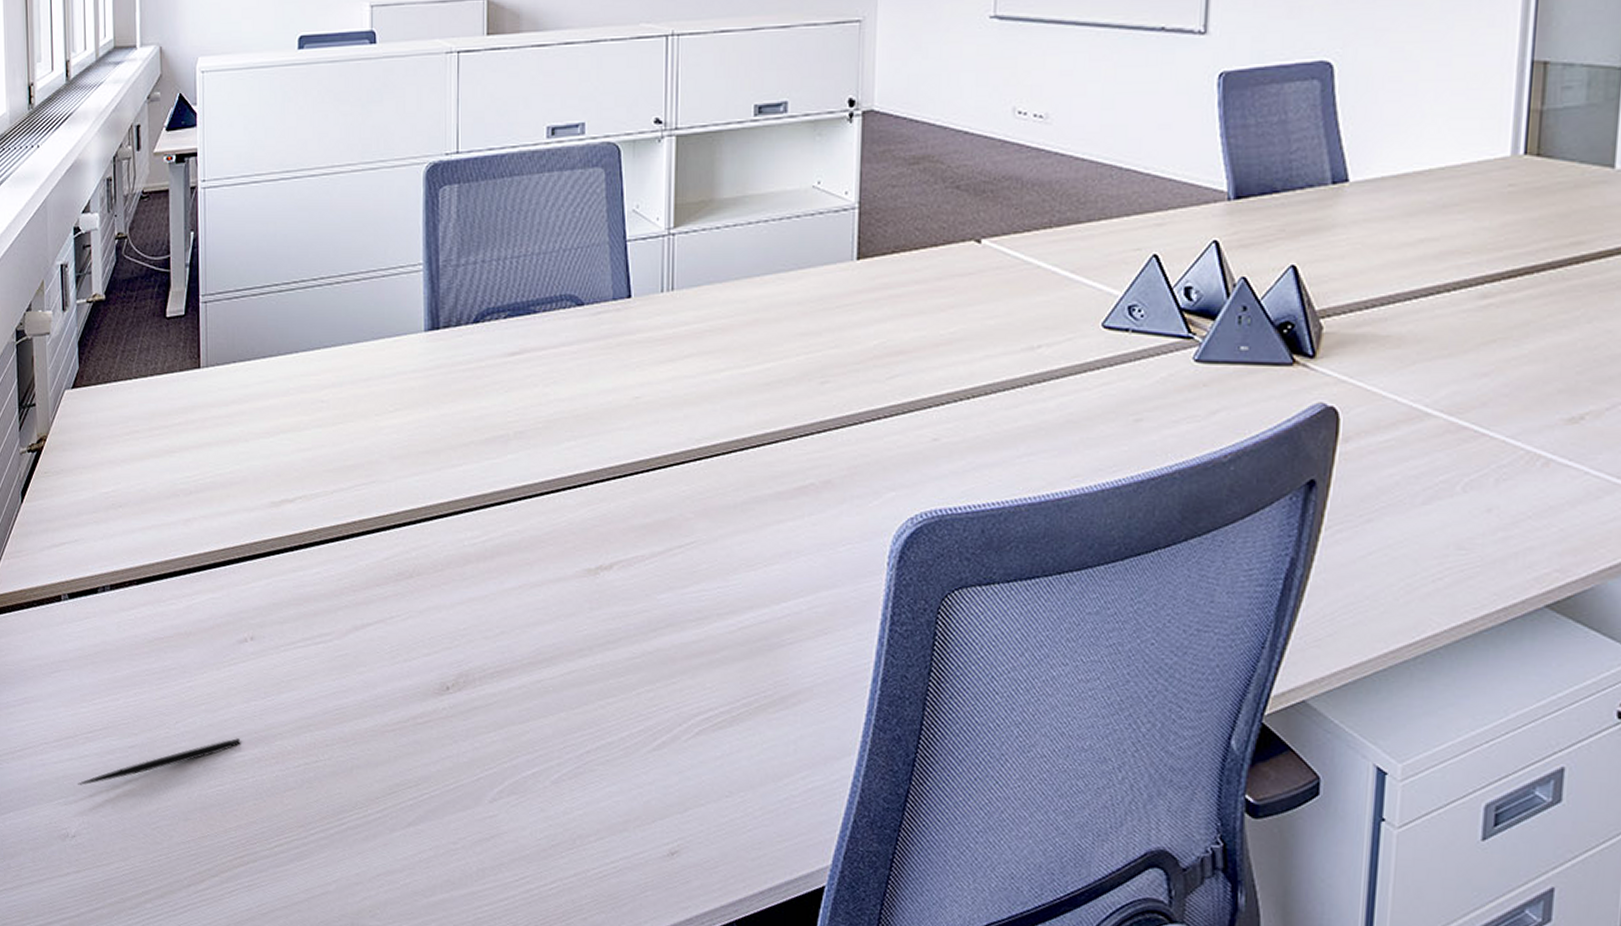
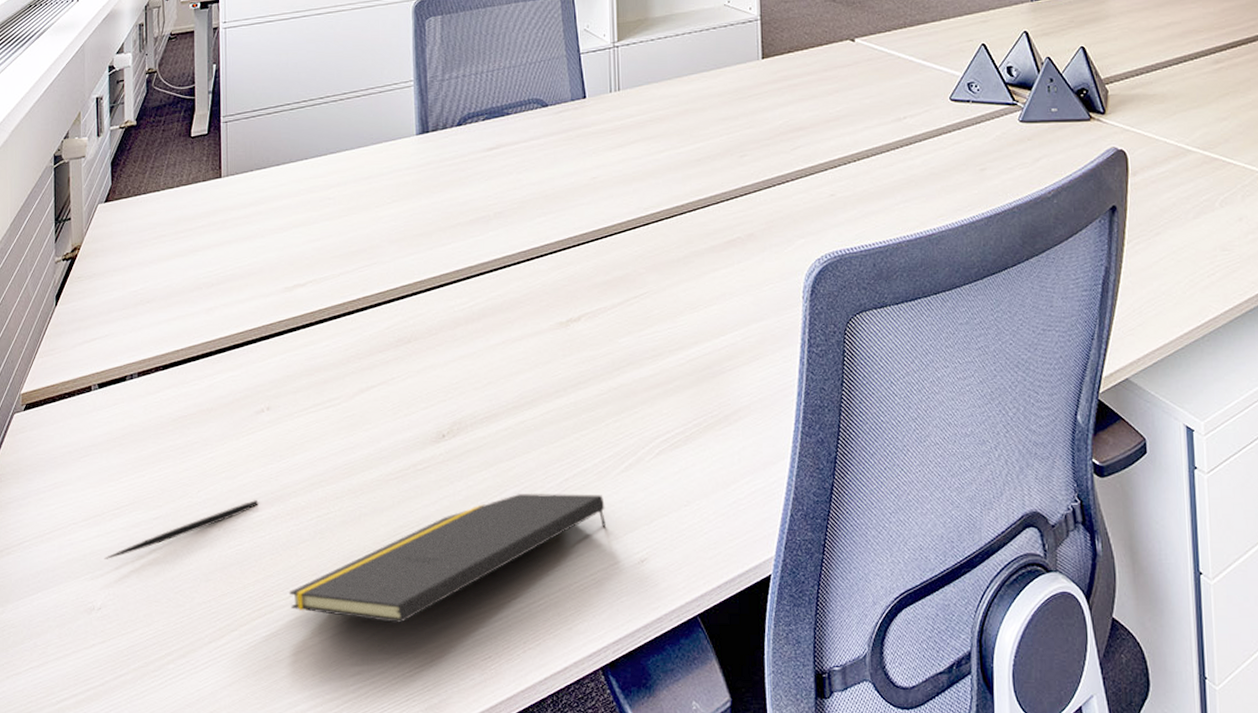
notepad: none [273,762,632,890] -> present [288,493,606,623]

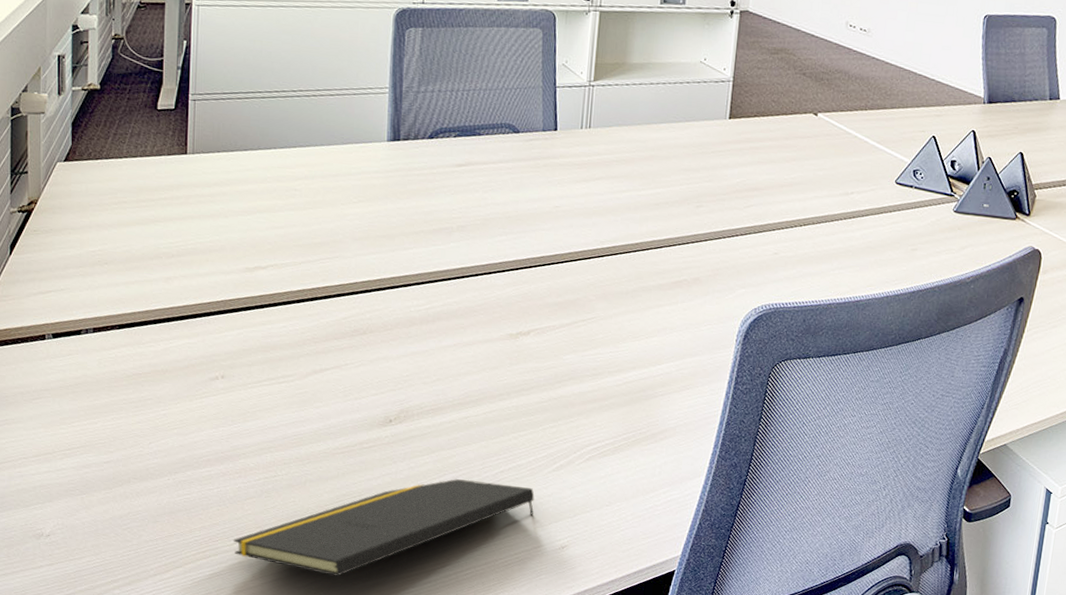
pen: present [104,500,259,559] -> none [54,457,209,493]

